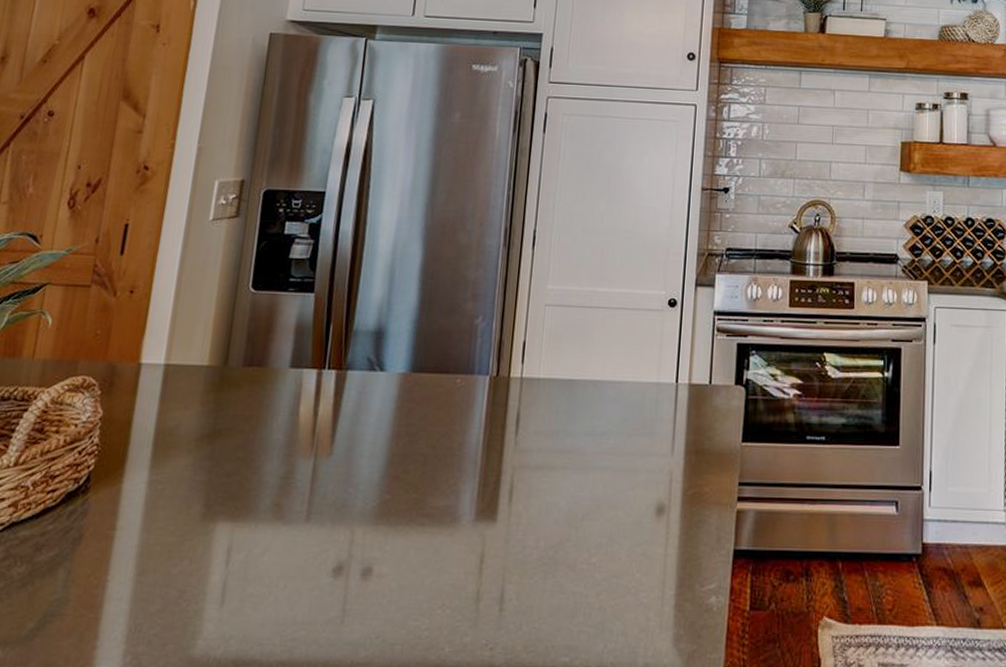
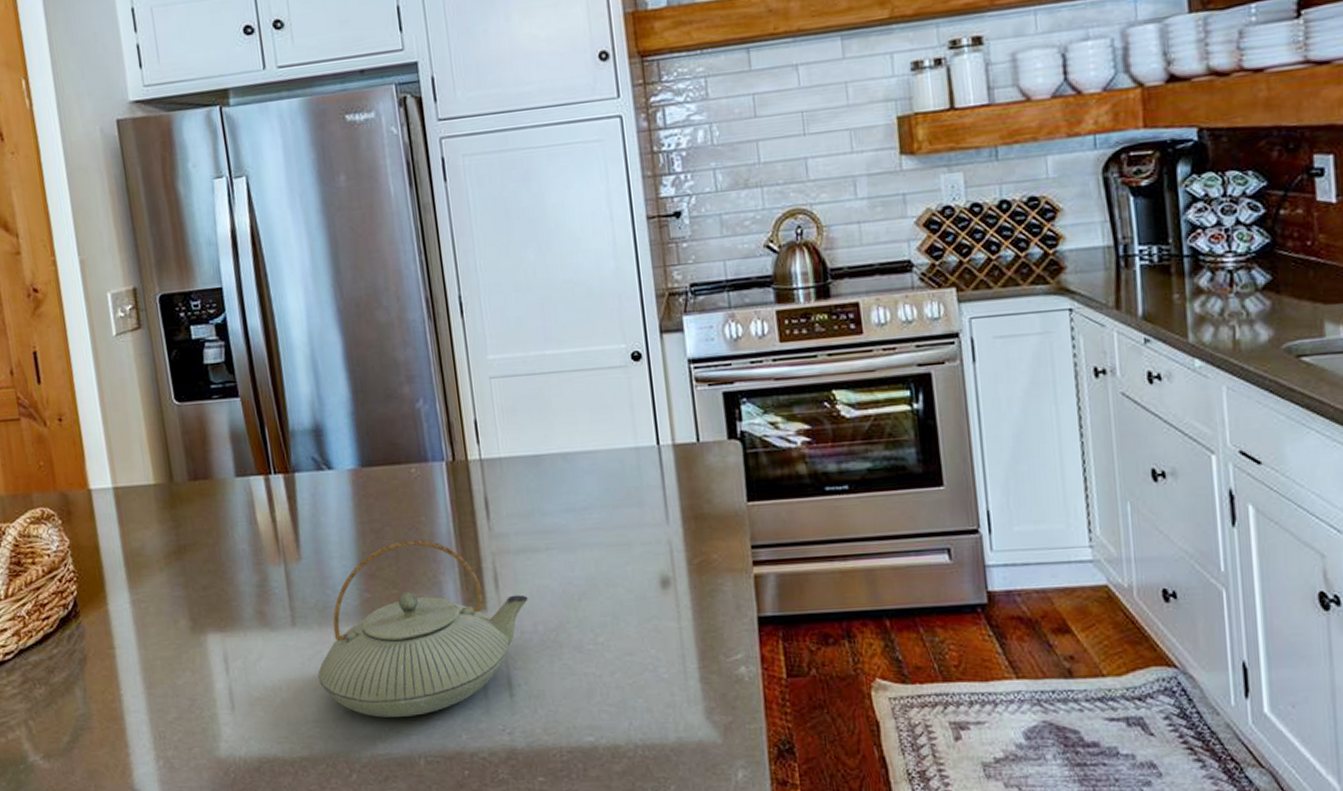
teapot: none [317,446,536,626] -> present [317,539,528,718]

